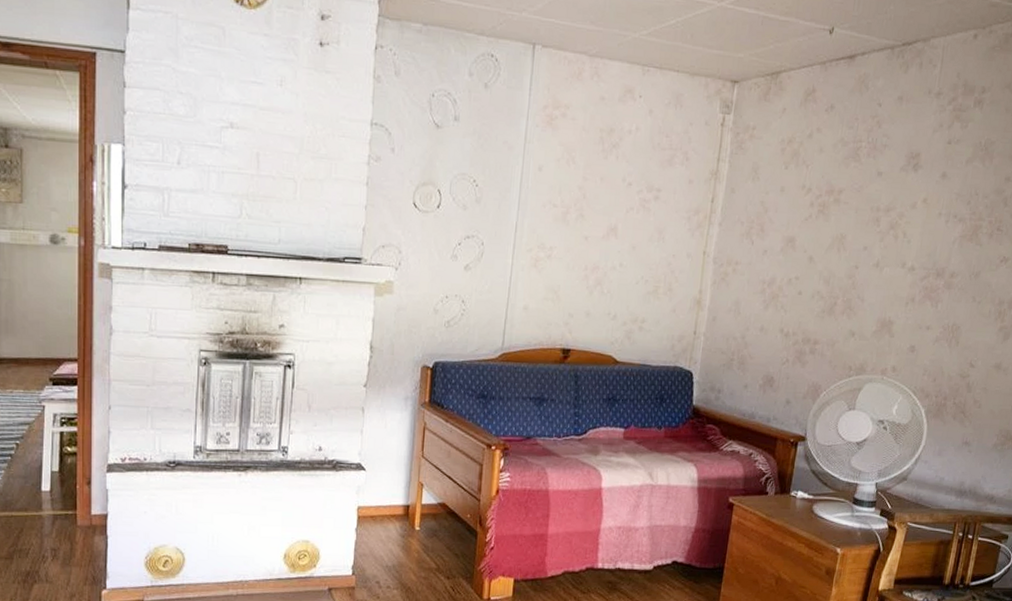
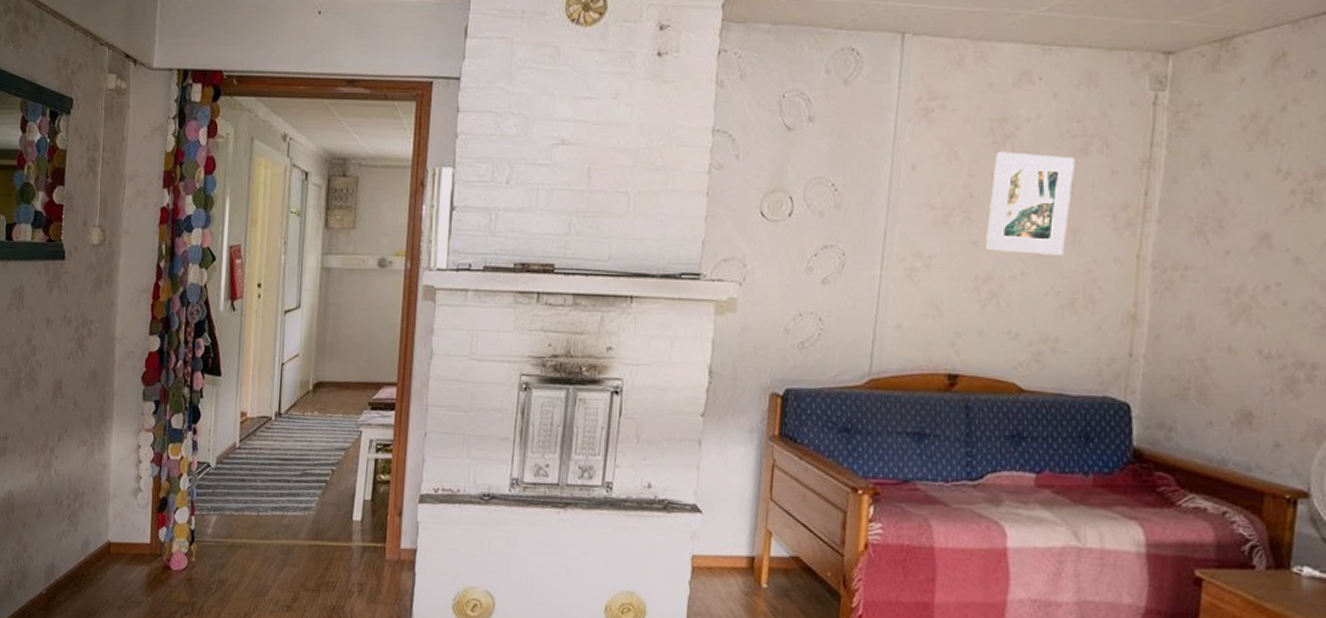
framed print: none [594,158,663,250] -> present [985,151,1075,255]

